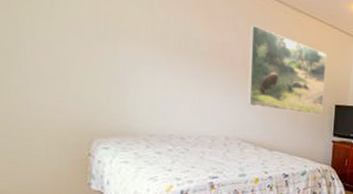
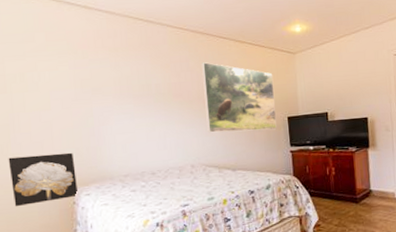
wall art: none [10,90,96,149] -> present [8,152,79,207]

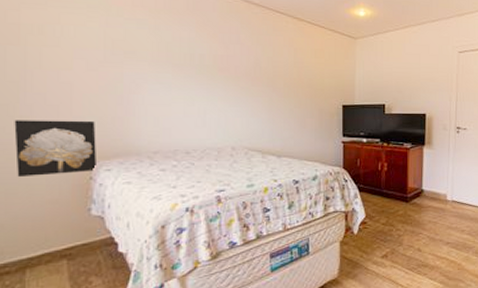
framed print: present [202,62,277,133] -> none [254,37,331,118]

